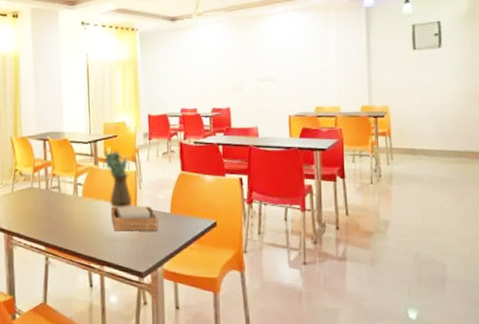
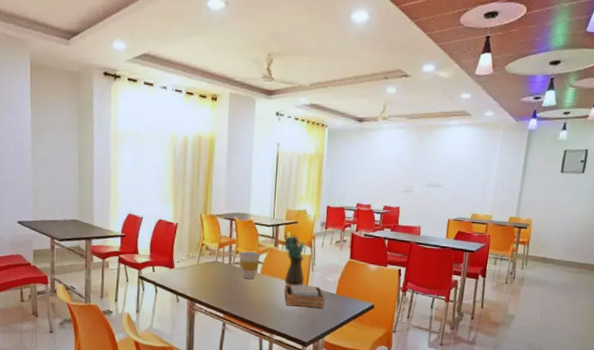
cup: none [57,173,80,205] -> present [240,251,260,280]

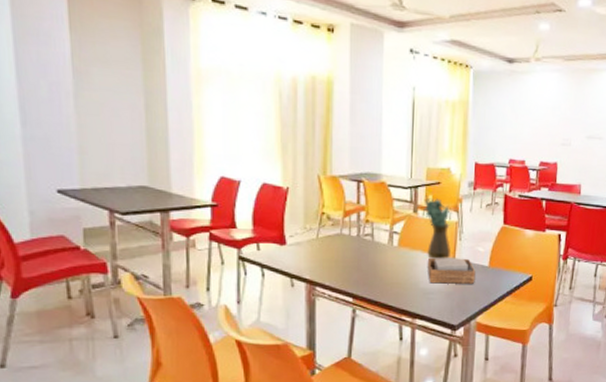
cup: present [240,251,260,280] -> none [371,220,396,254]

